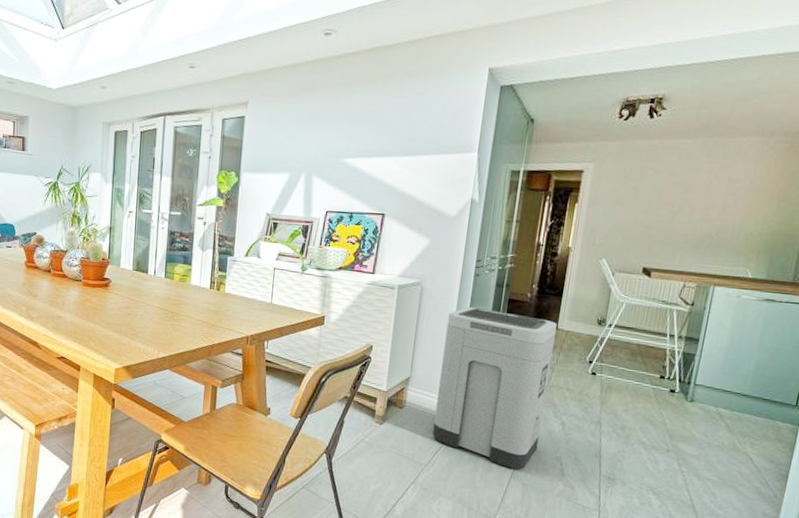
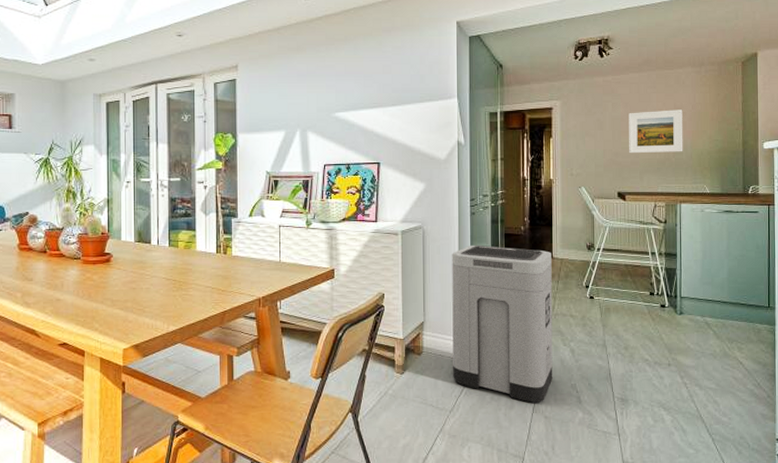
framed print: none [664,182,738,231] -> present [629,110,683,154]

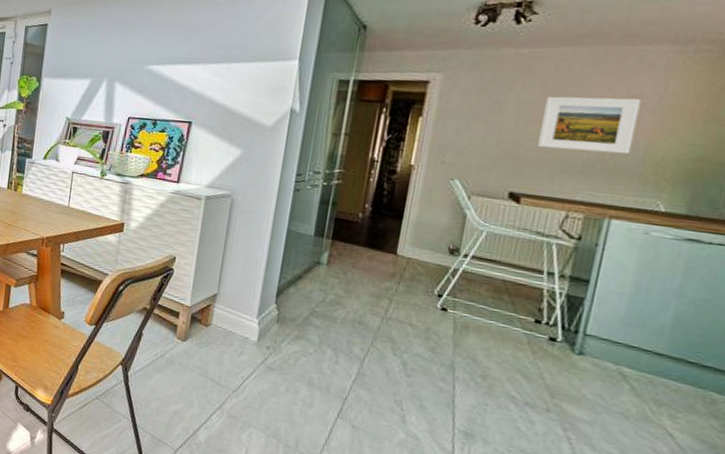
trash can: present [452,244,553,404] -> none [242,223,396,410]

